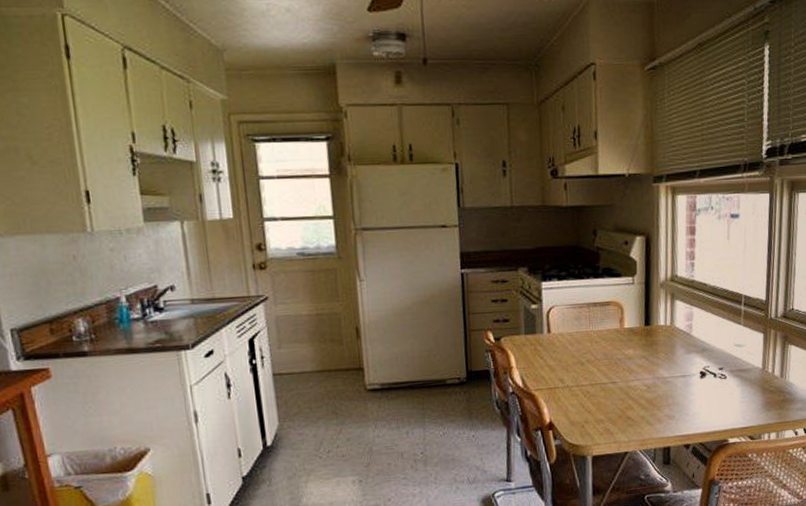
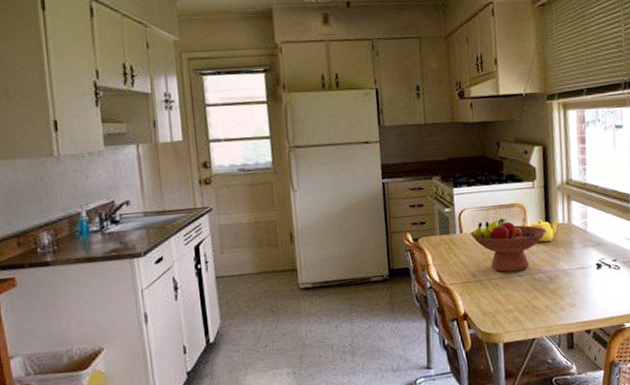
fruit bowl: none [560,318,646,378] -> present [471,218,547,272]
teapot: none [617,320,661,346] -> present [521,219,559,242]

